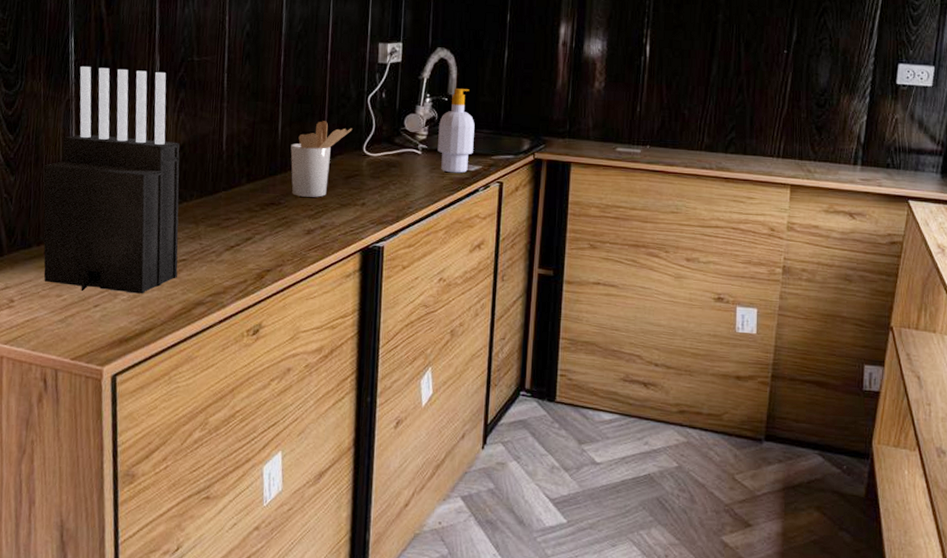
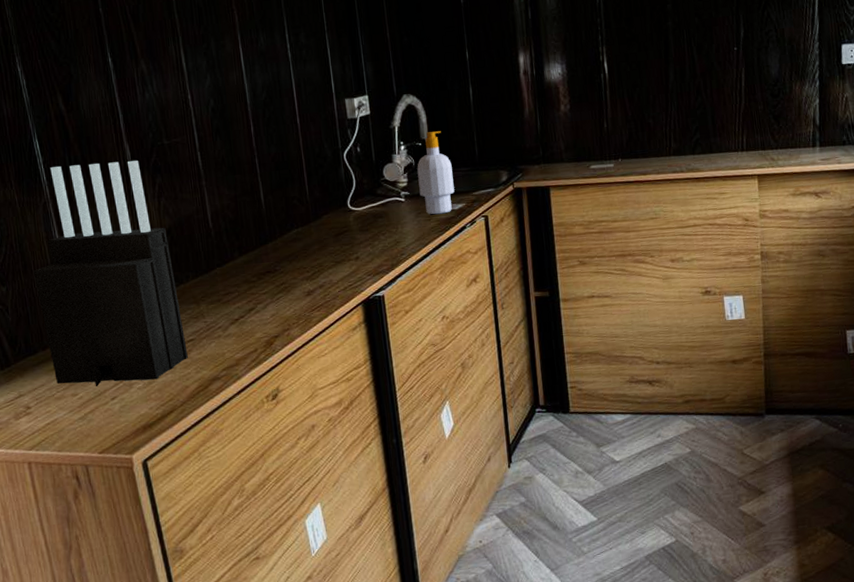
utensil holder: present [290,121,353,197] -> none [276,183,334,261]

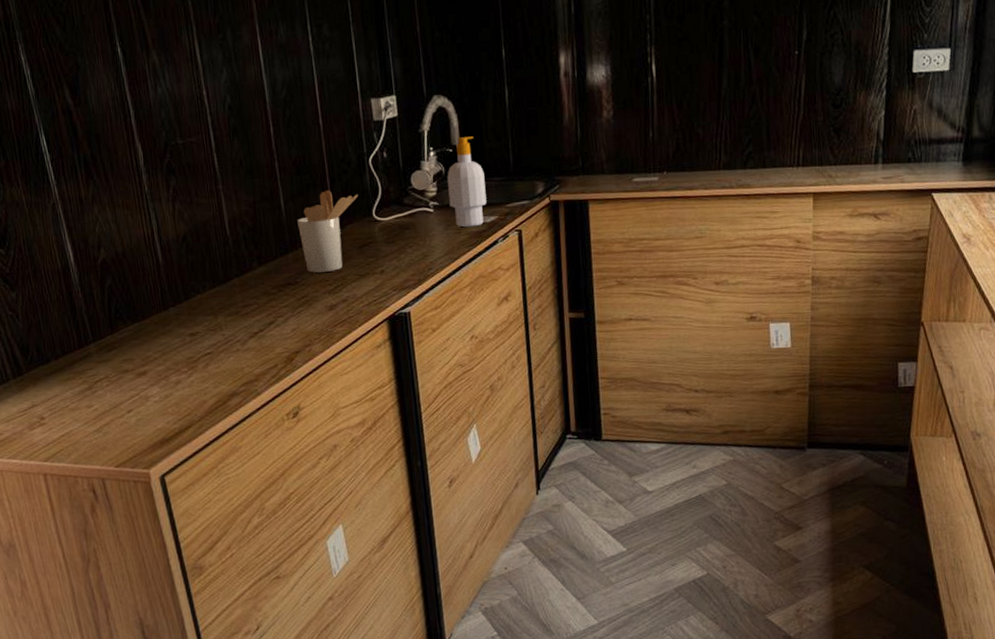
knife block: present [32,160,188,386] -> none [43,161,206,398]
utensil holder: none [276,183,334,261] -> present [297,190,358,273]

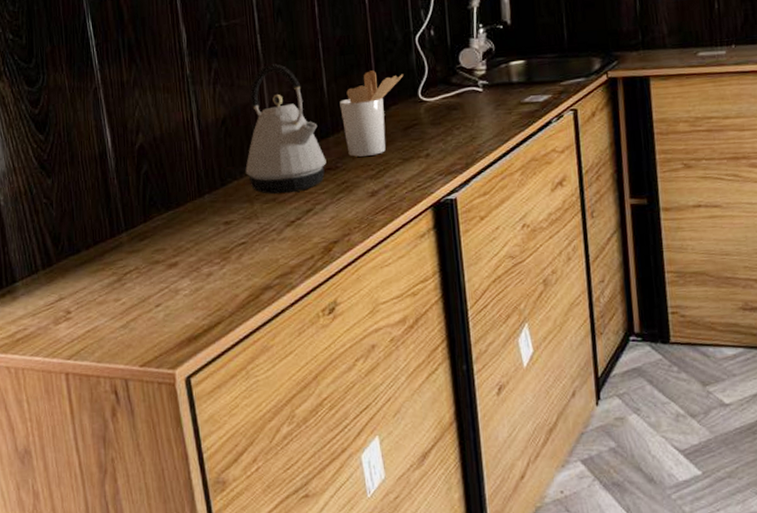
kettle: none [208,182,286,308] -> present [245,64,326,195]
soap bottle: present [447,136,487,228] -> none [497,12,540,108]

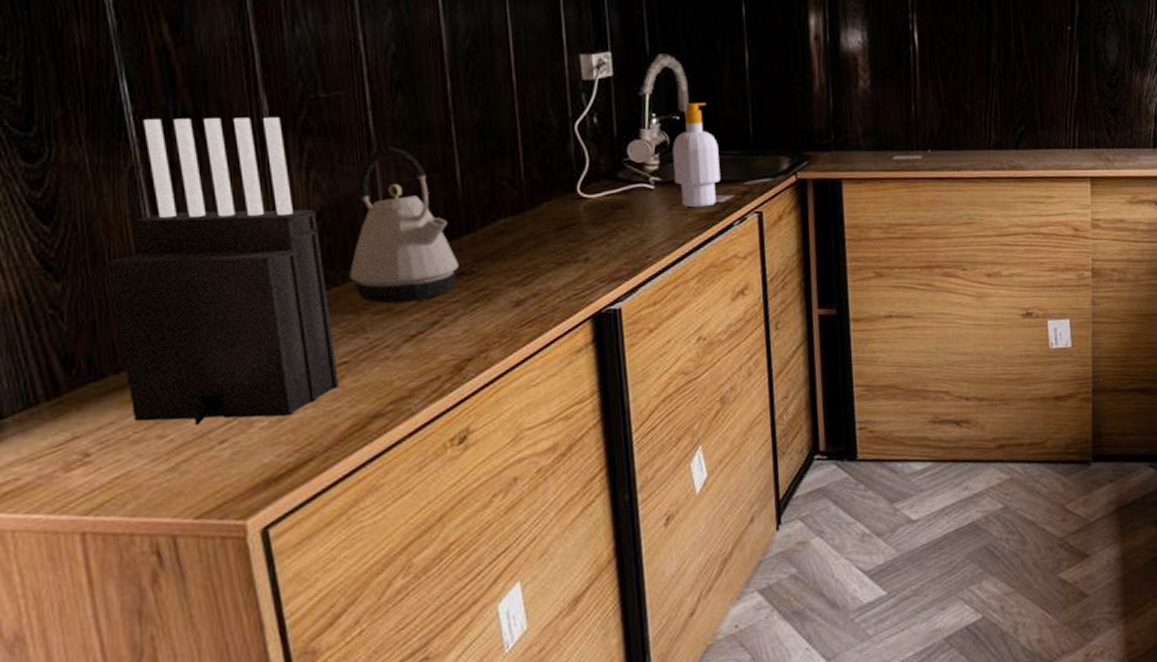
knife block: none [80,43,239,291] -> present [106,117,339,425]
utensil holder: present [339,70,404,157] -> none [477,160,559,260]
soap bottle: none [497,12,540,108] -> present [672,103,721,208]

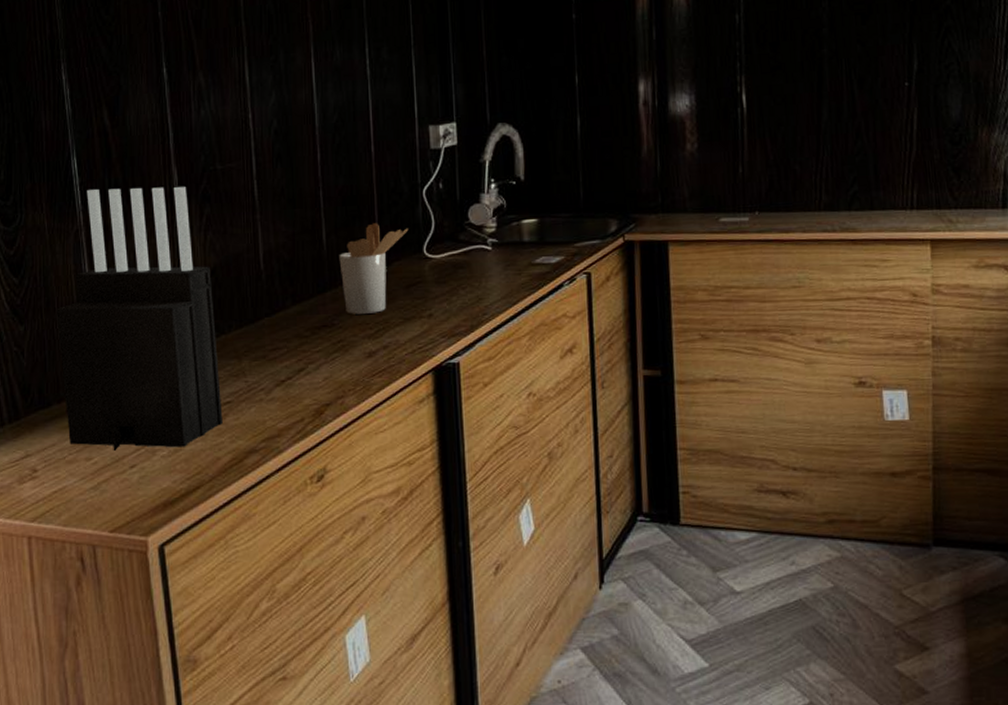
kettle: present [349,147,459,304] -> none [234,212,322,352]
utensil holder: none [477,160,559,260] -> present [339,223,409,314]
soap bottle: present [672,103,721,208] -> none [509,168,552,268]

